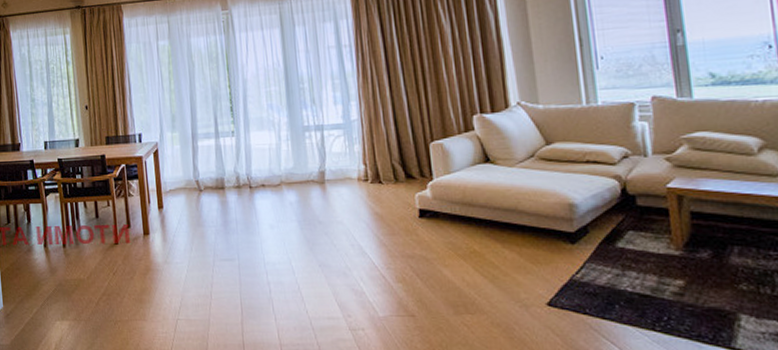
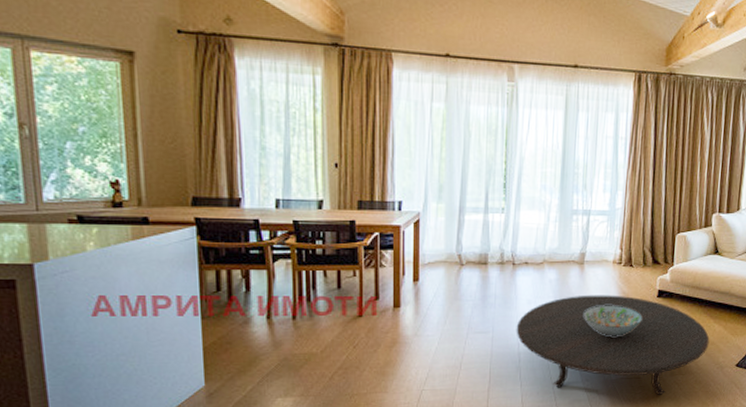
table: none [261,216,502,340] -> present [516,295,710,396]
decorative bowl: none [332,228,405,265] -> present [583,305,643,336]

